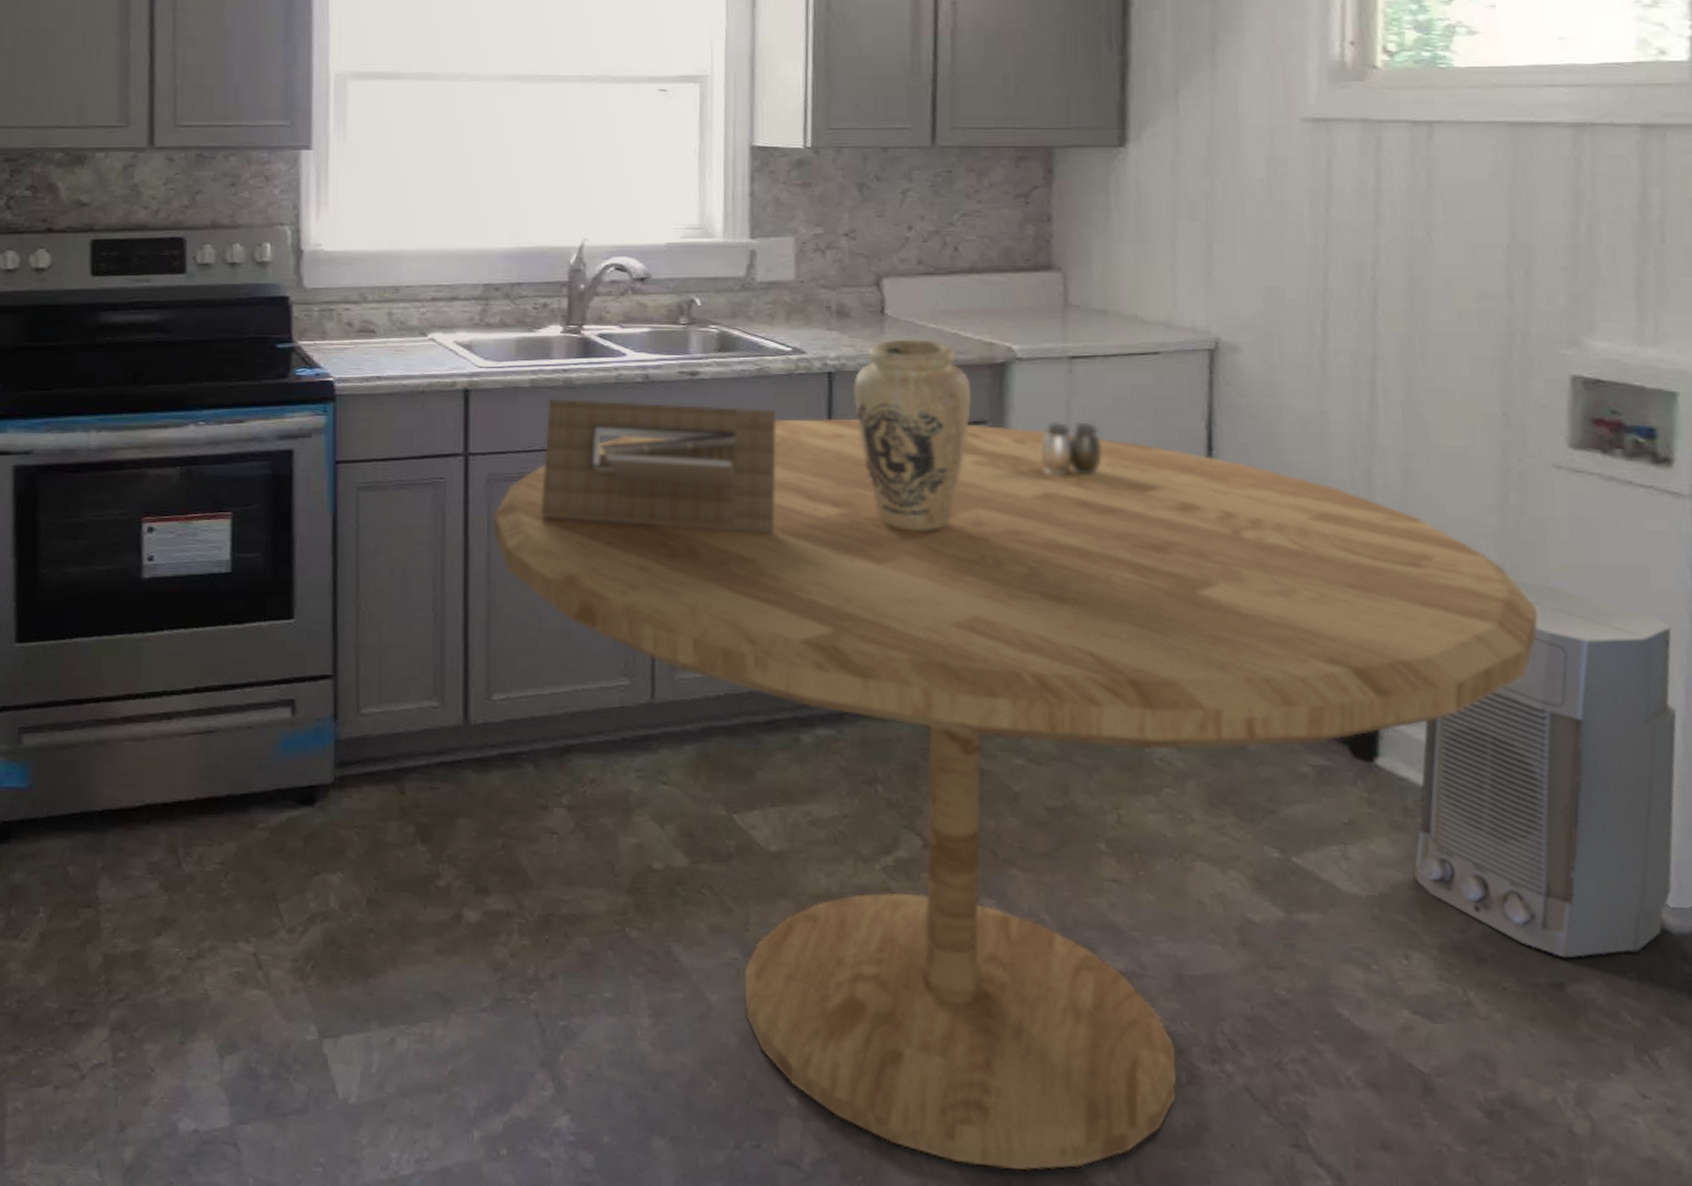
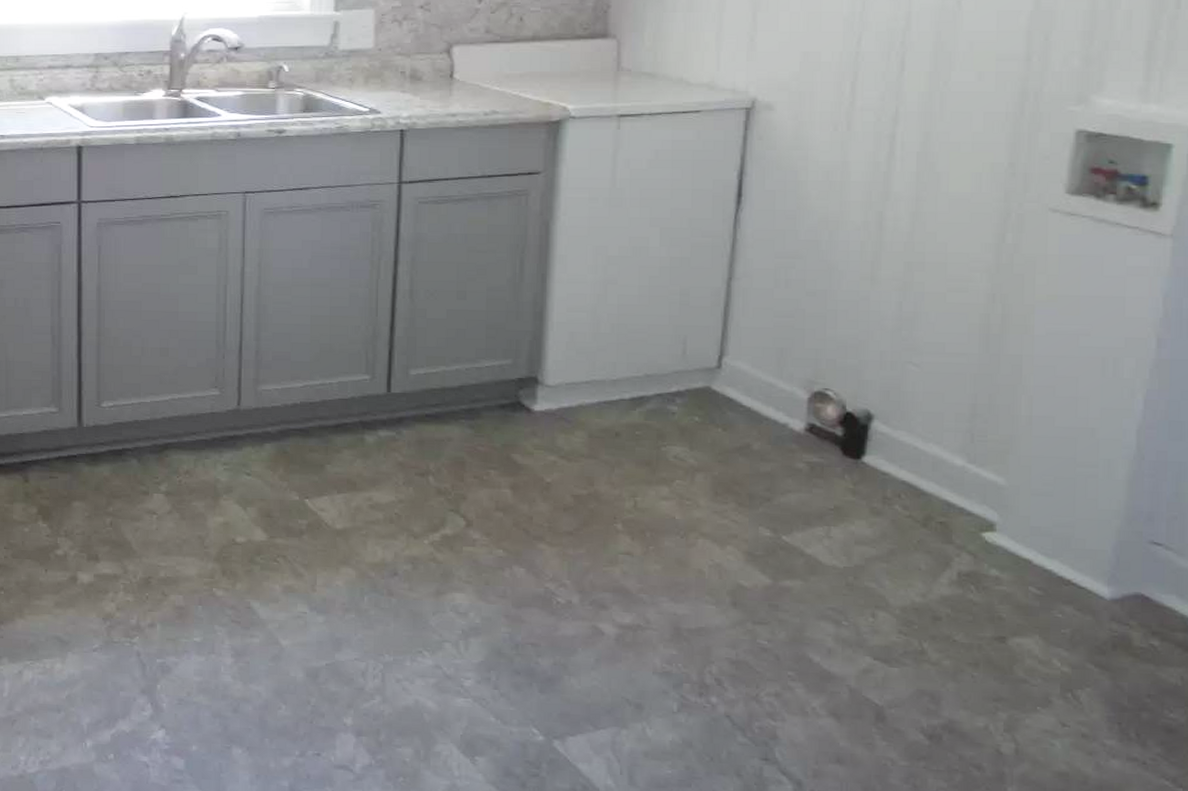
dining table: present [493,418,1538,1171] -> none [103,170,1020,776]
architectural model: present [541,398,778,533] -> none [144,153,354,269]
vase: present [854,339,972,532] -> none [422,100,528,267]
salt and pepper shaker: present [1042,420,1101,475] -> none [588,171,642,218]
air purifier: present [1413,582,1677,959] -> none [885,310,1139,618]

